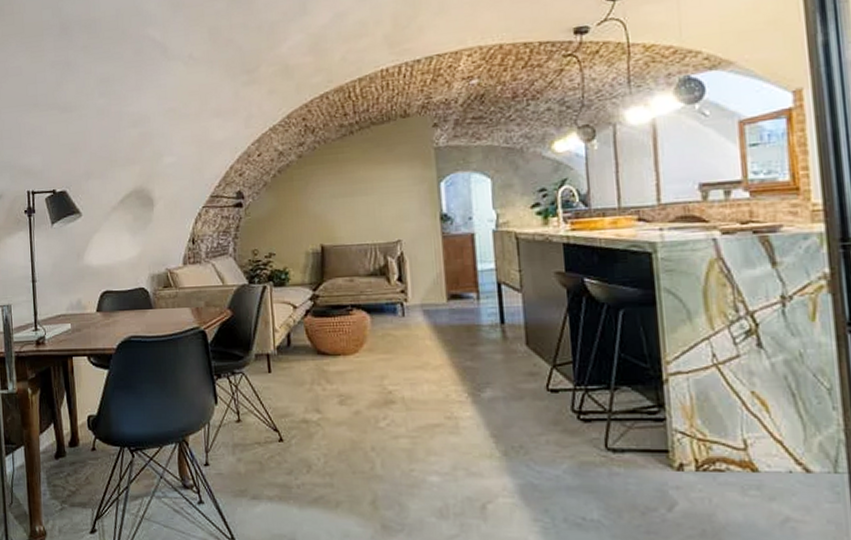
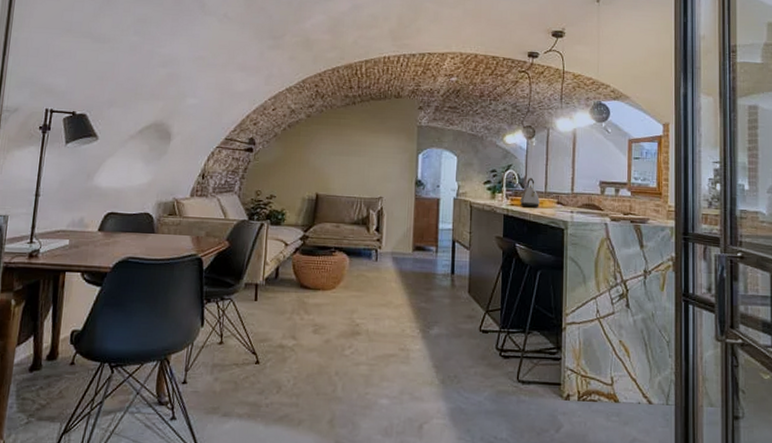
kettle: none [584,192,614,232] -> present [520,178,541,209]

